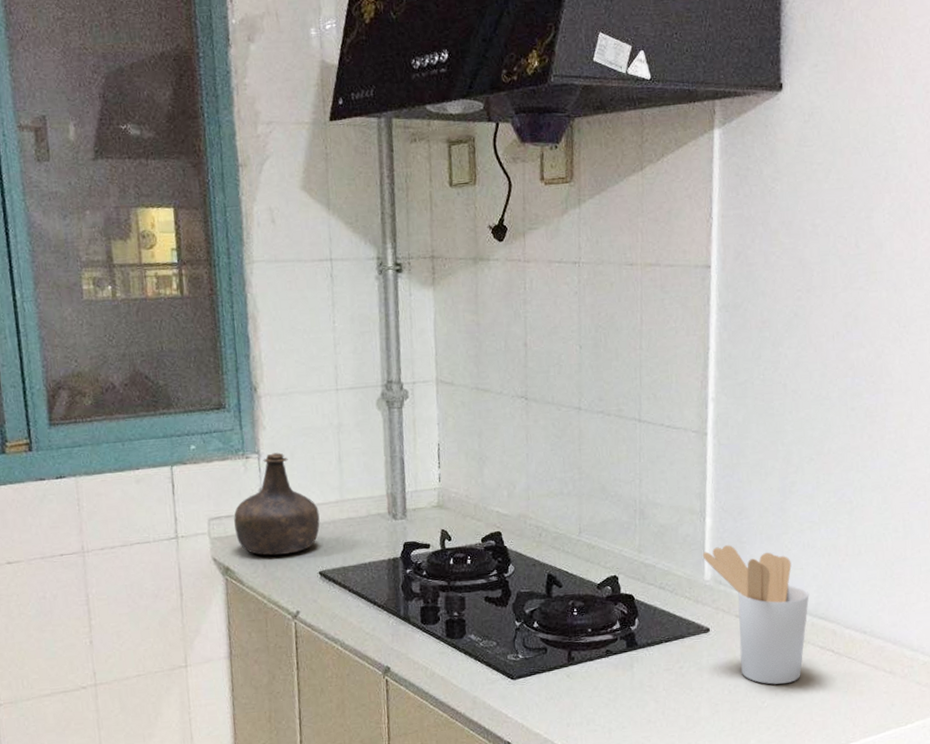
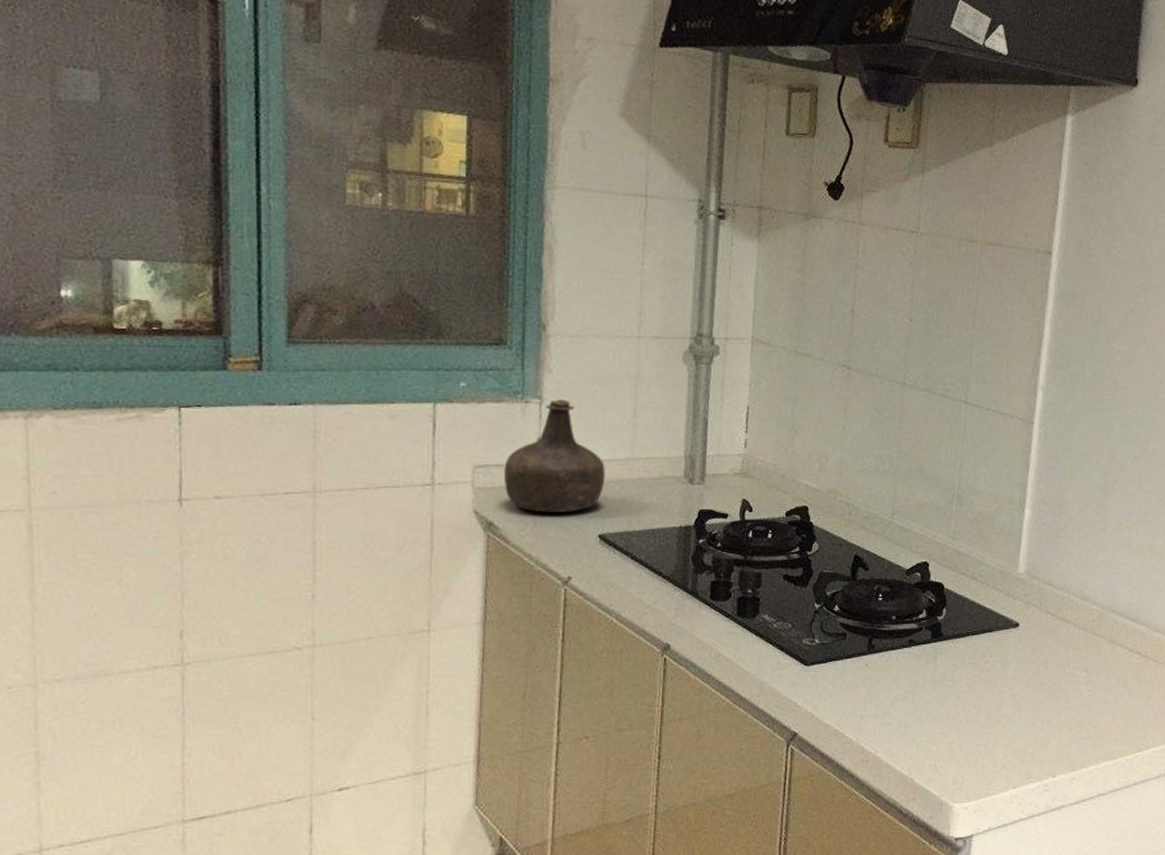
utensil holder: present [702,545,810,685] -> none [1018,538,1122,685]

